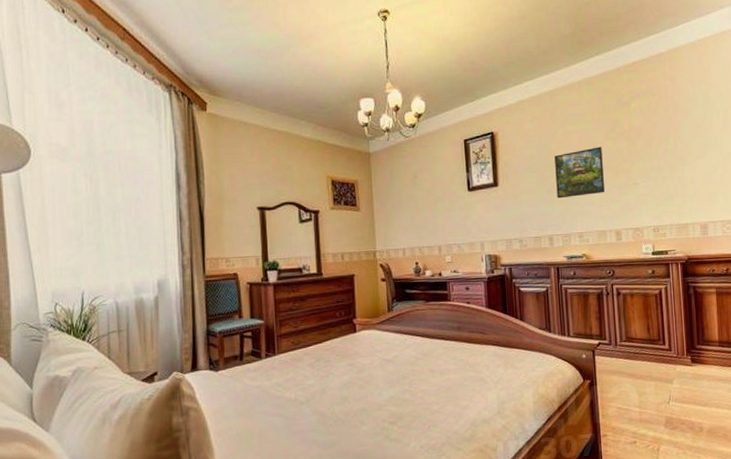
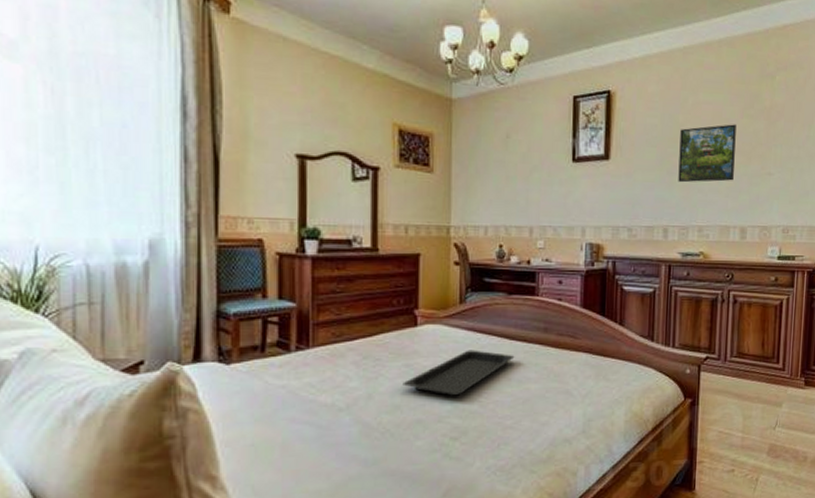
serving tray: none [348,348,436,388] -> present [403,350,515,396]

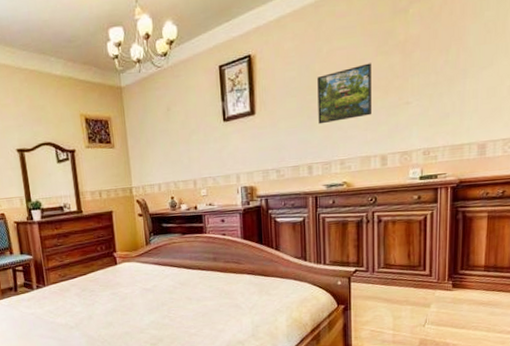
serving tray: present [403,350,515,396] -> none [112,279,193,314]

